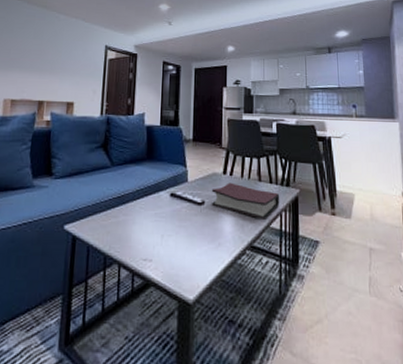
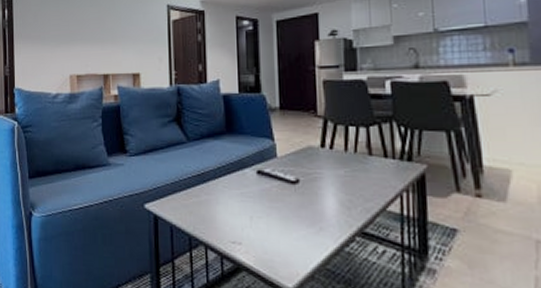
hardback book: present [211,182,280,221] -> none [307,157,400,203]

